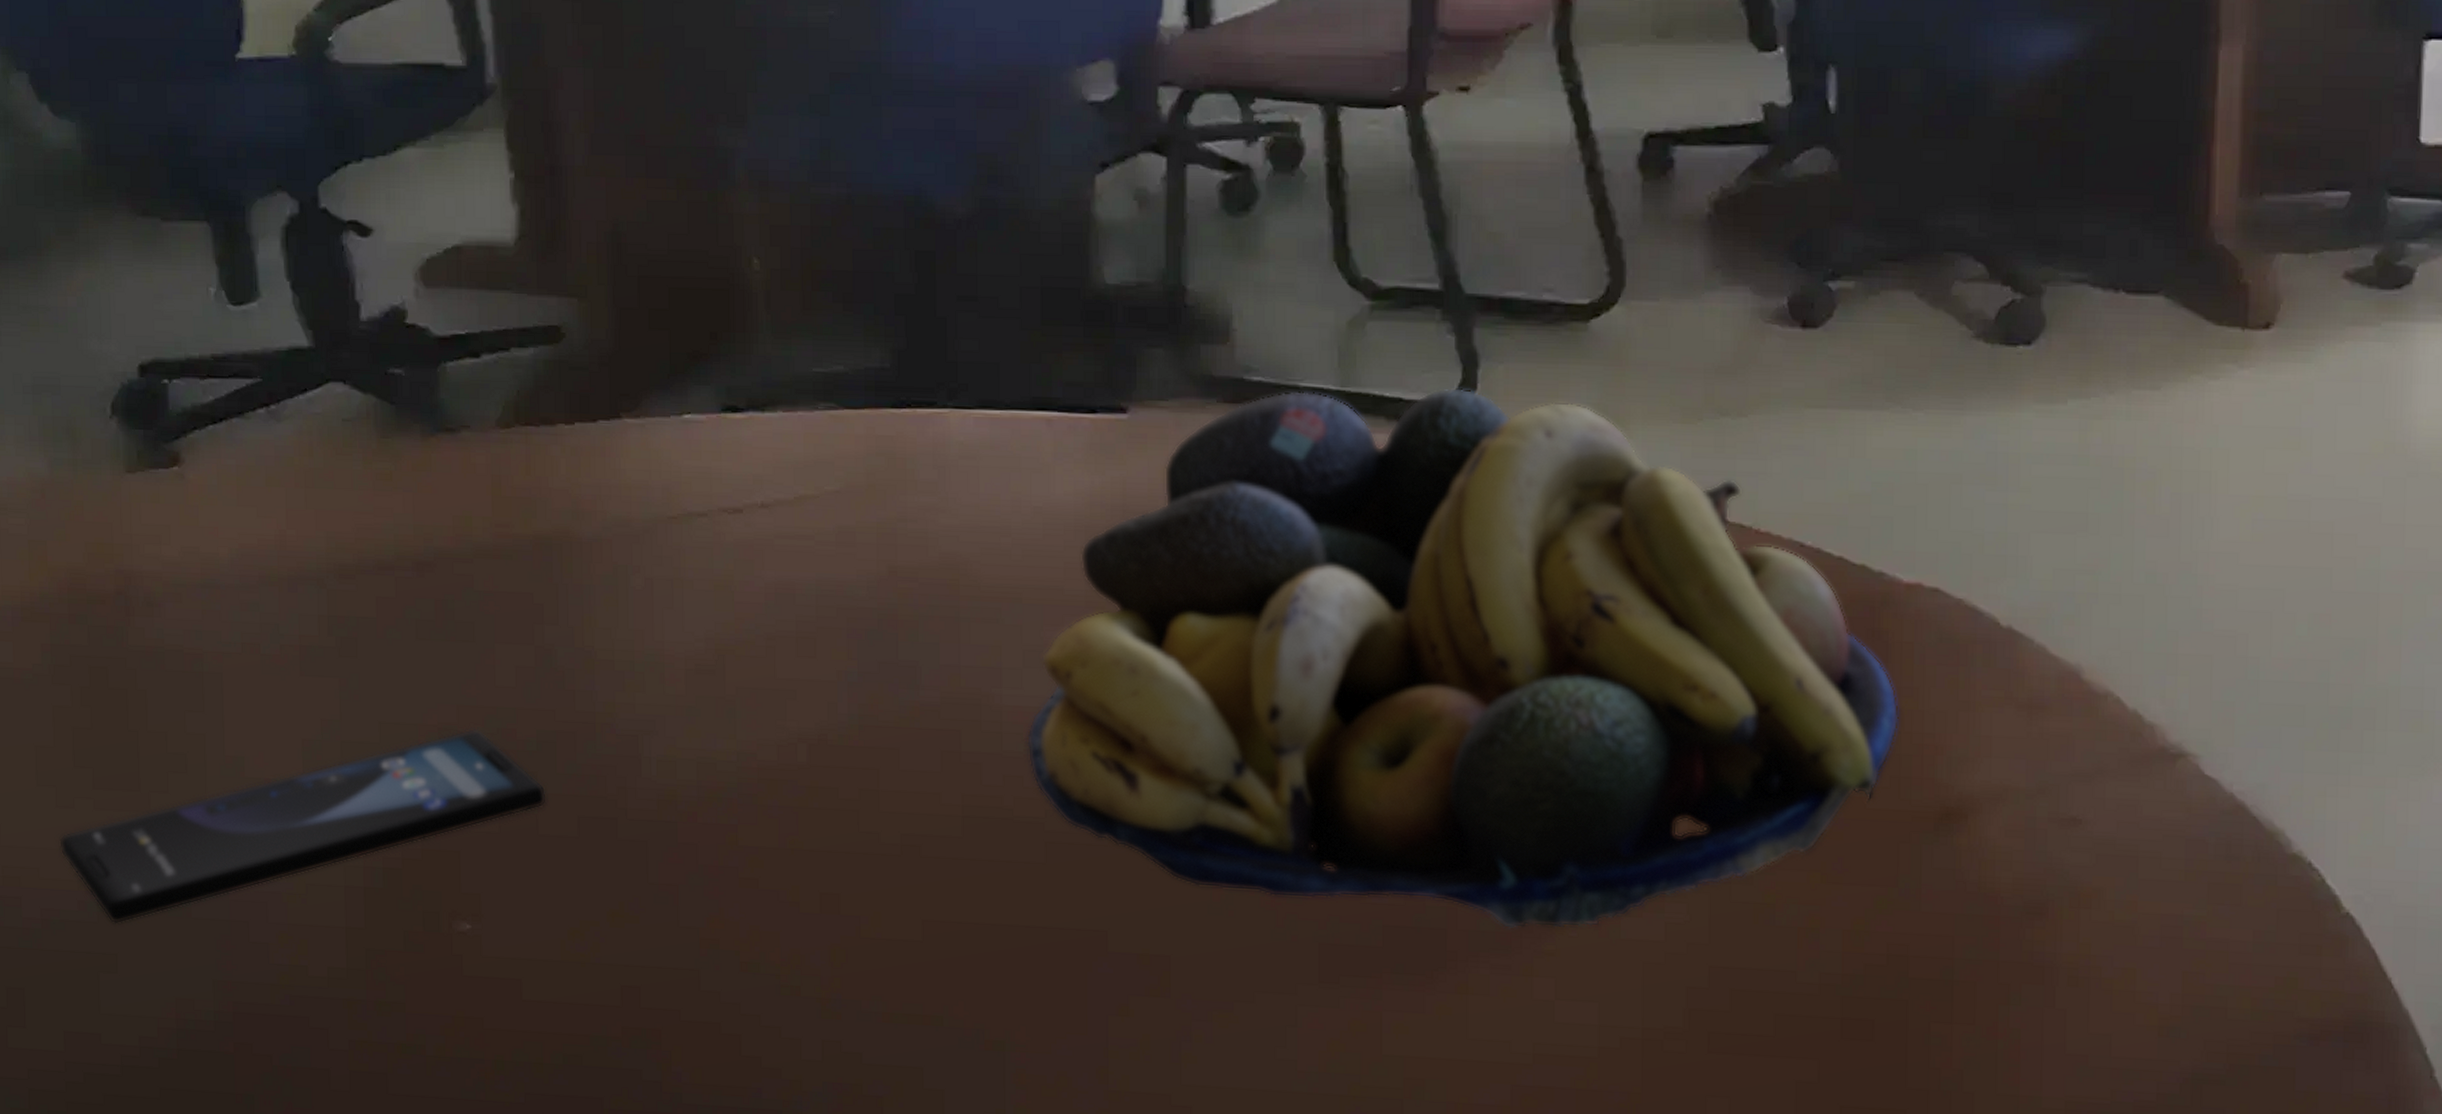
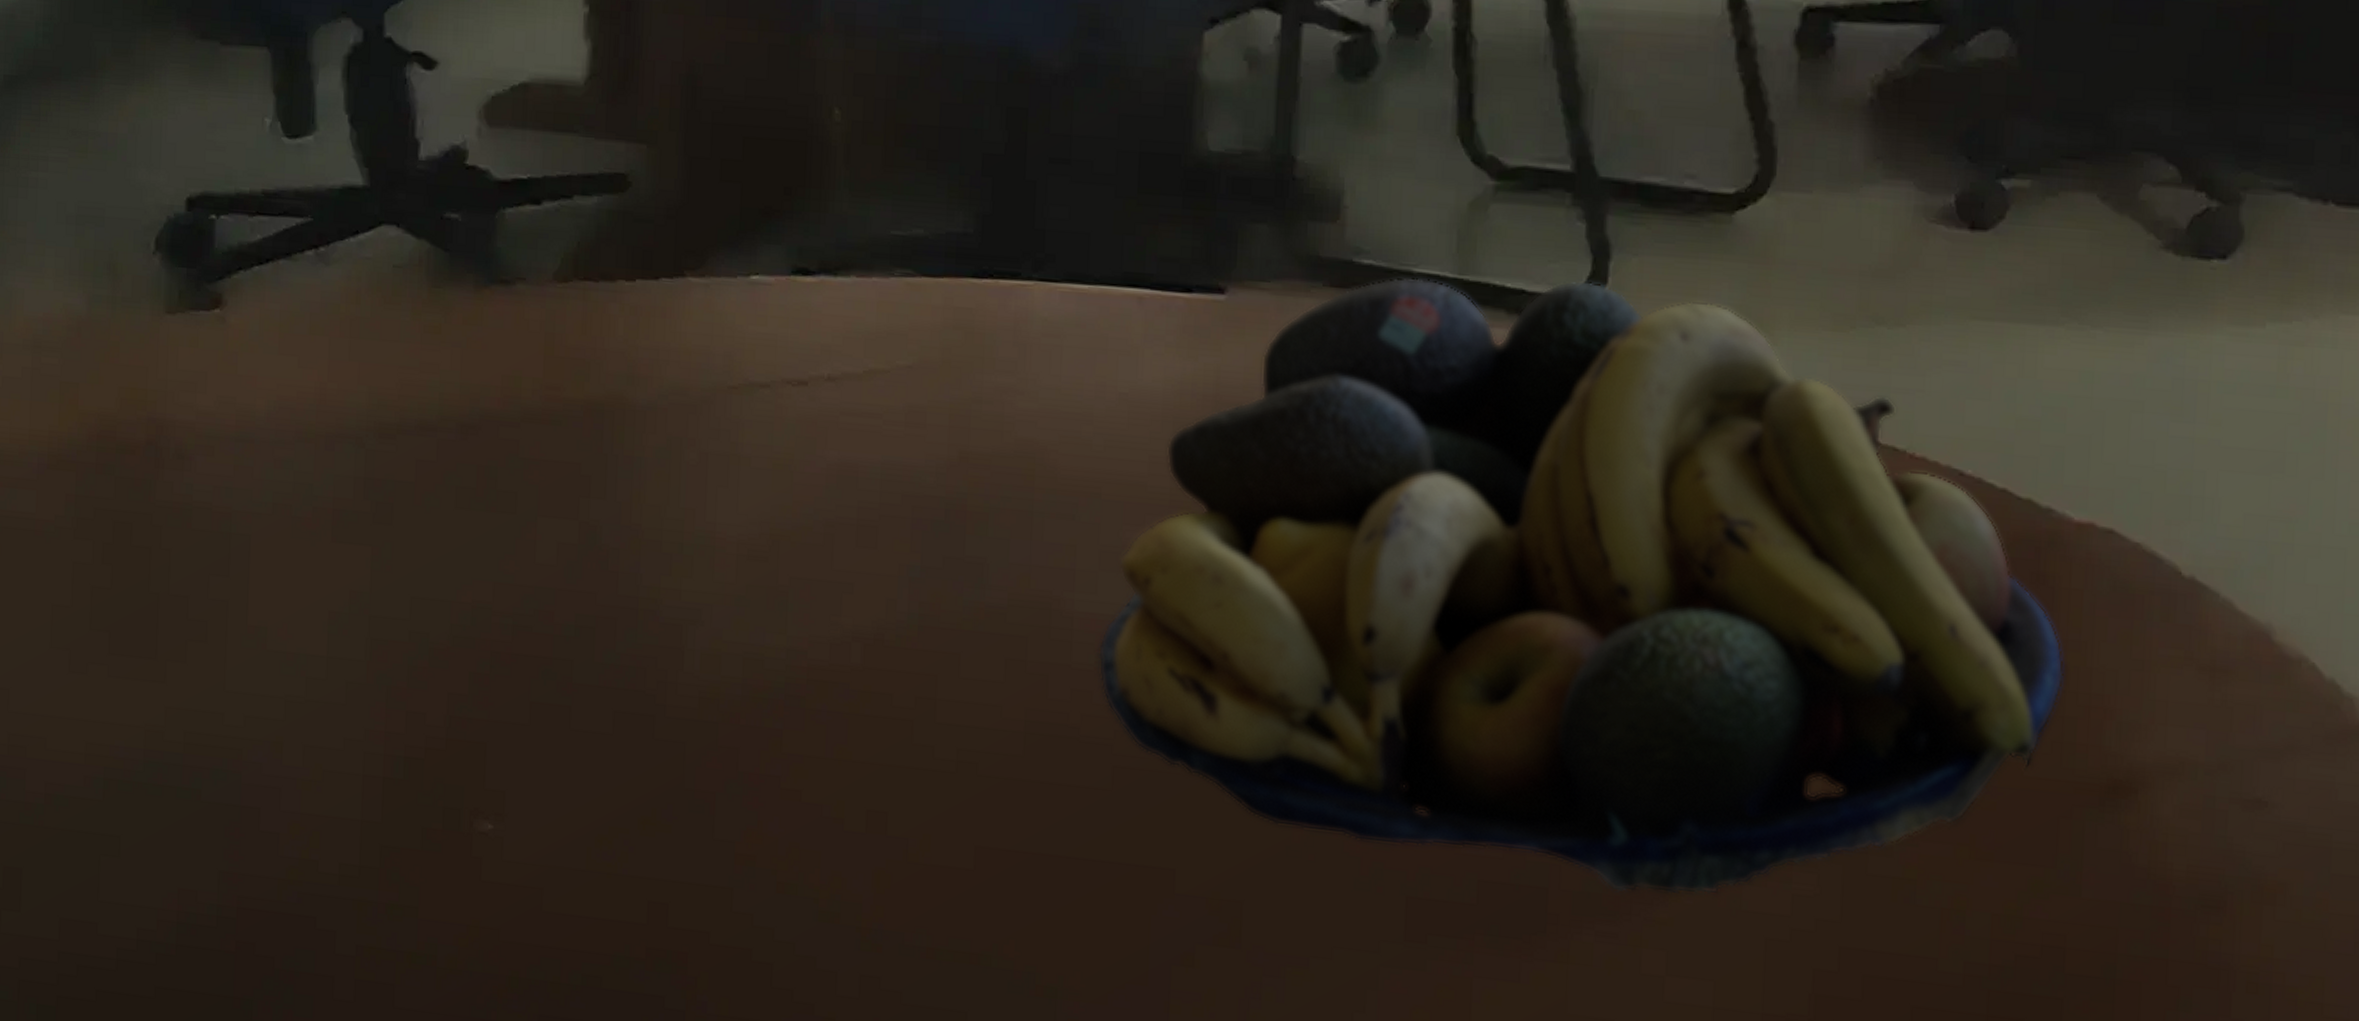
smartphone: present [58,728,548,925] -> none [68,608,583,804]

